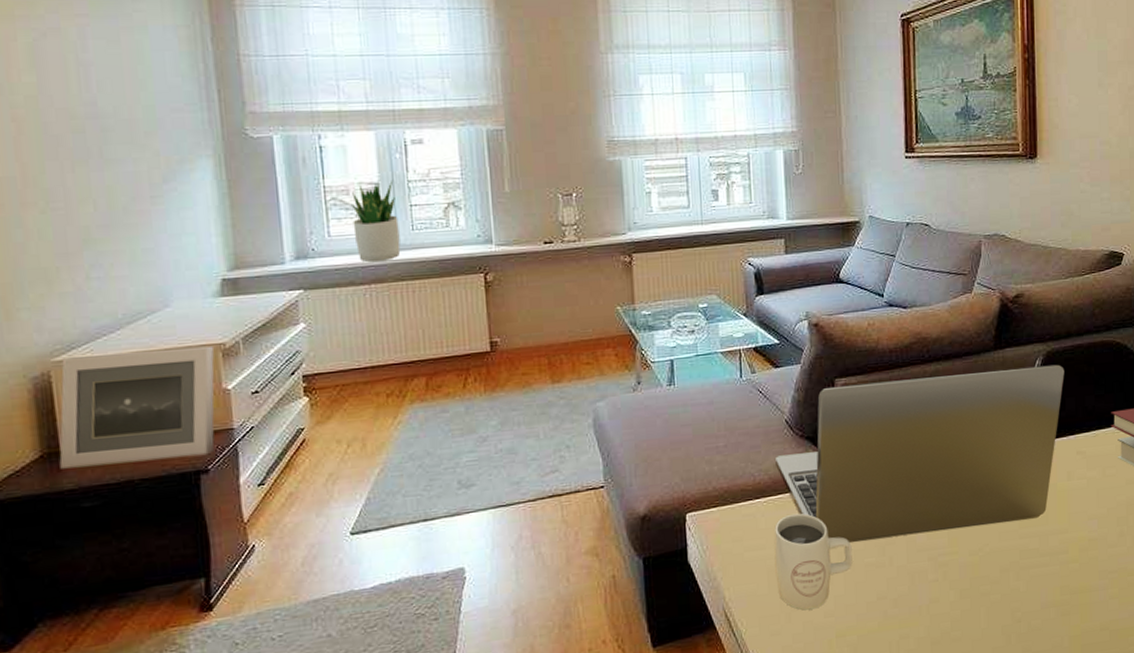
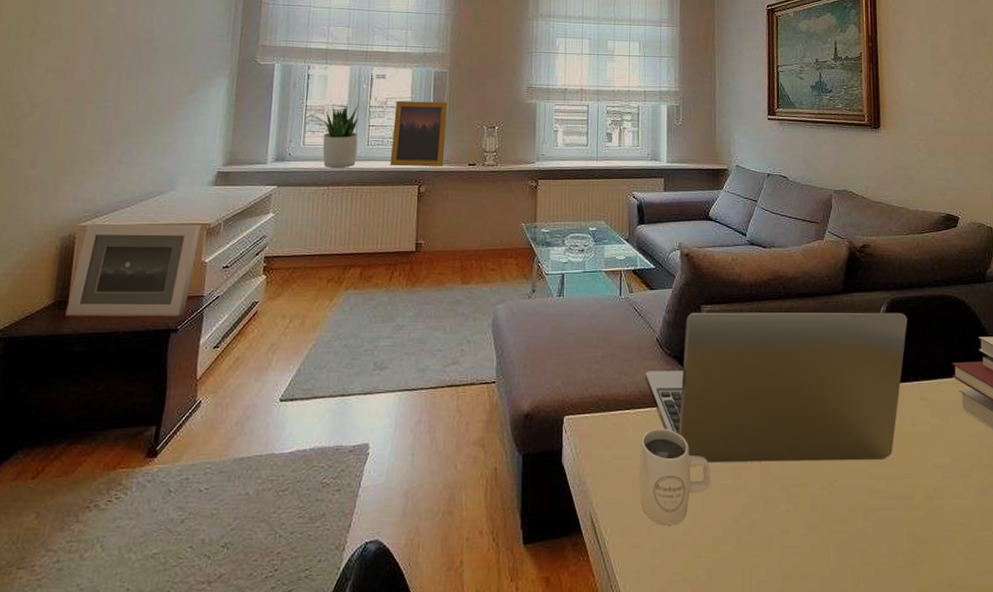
picture frame: none [441,167,513,253] -> present [390,100,448,167]

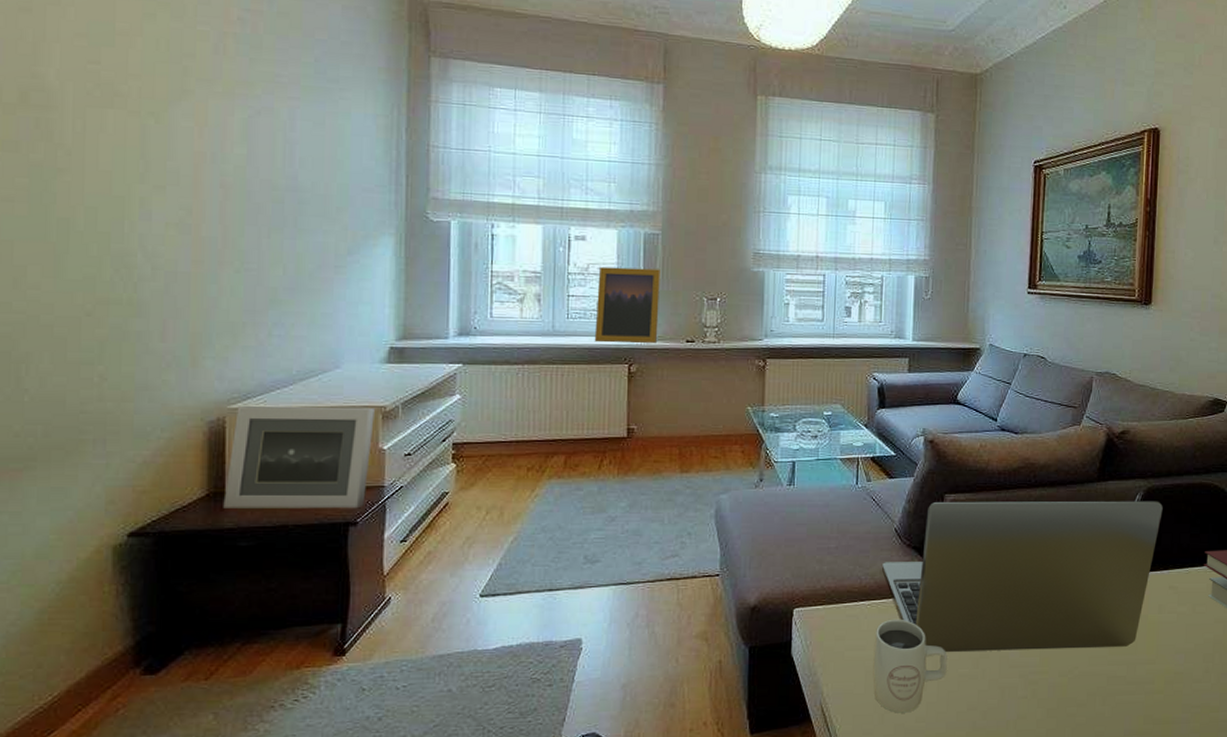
planter: present [322,105,358,168] -> none [514,271,556,344]

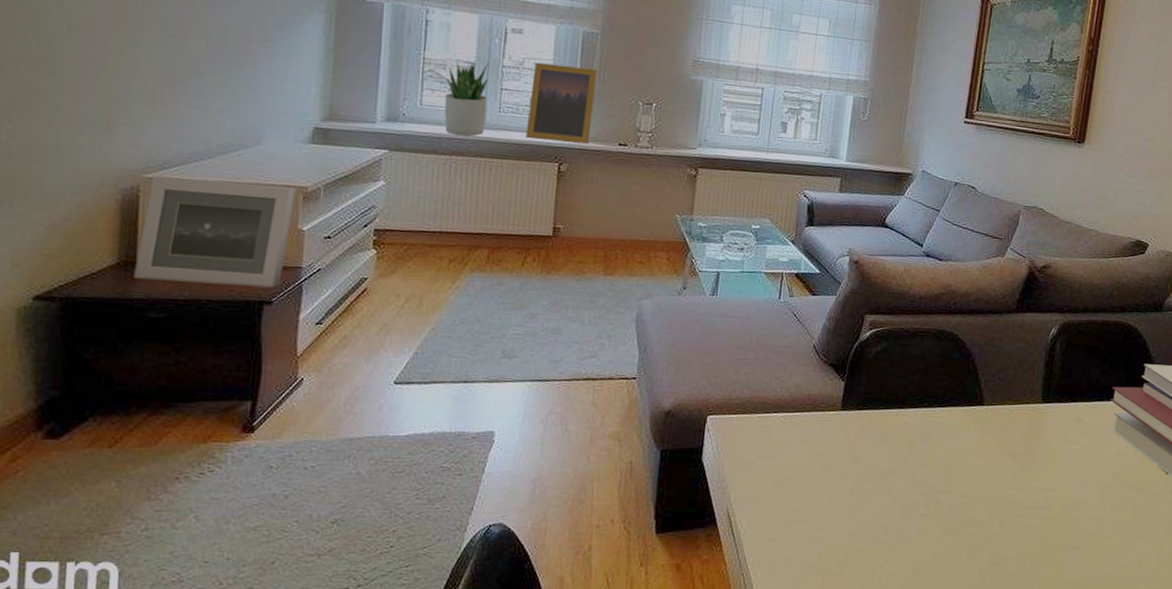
planter: none [514,271,556,344] -> present [444,62,488,136]
mug: present [873,619,948,713] -> none [780,432,855,523]
laptop: present [882,501,1163,652] -> none [797,321,1077,473]

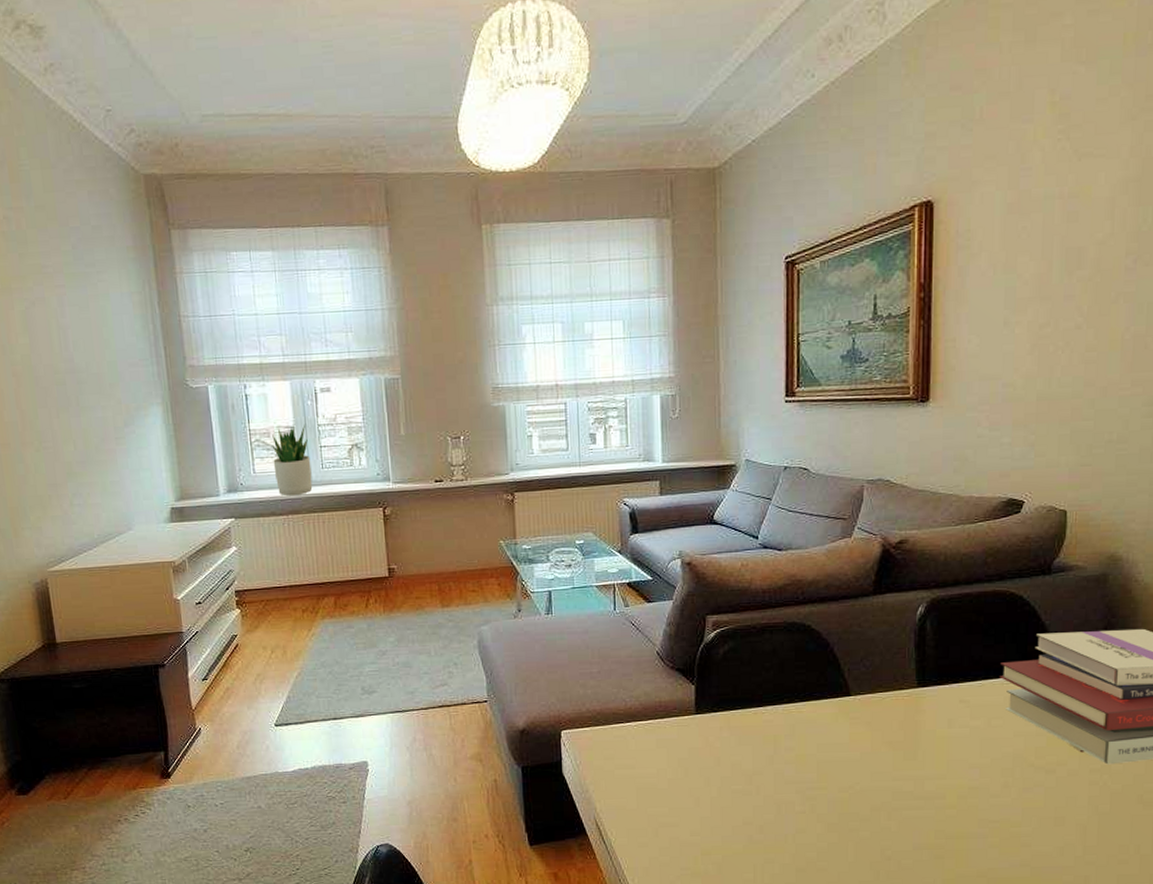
picture frame: present [134,176,297,288] -> none [55,563,169,657]
picture frame: present [525,62,597,144] -> none [346,413,407,489]

